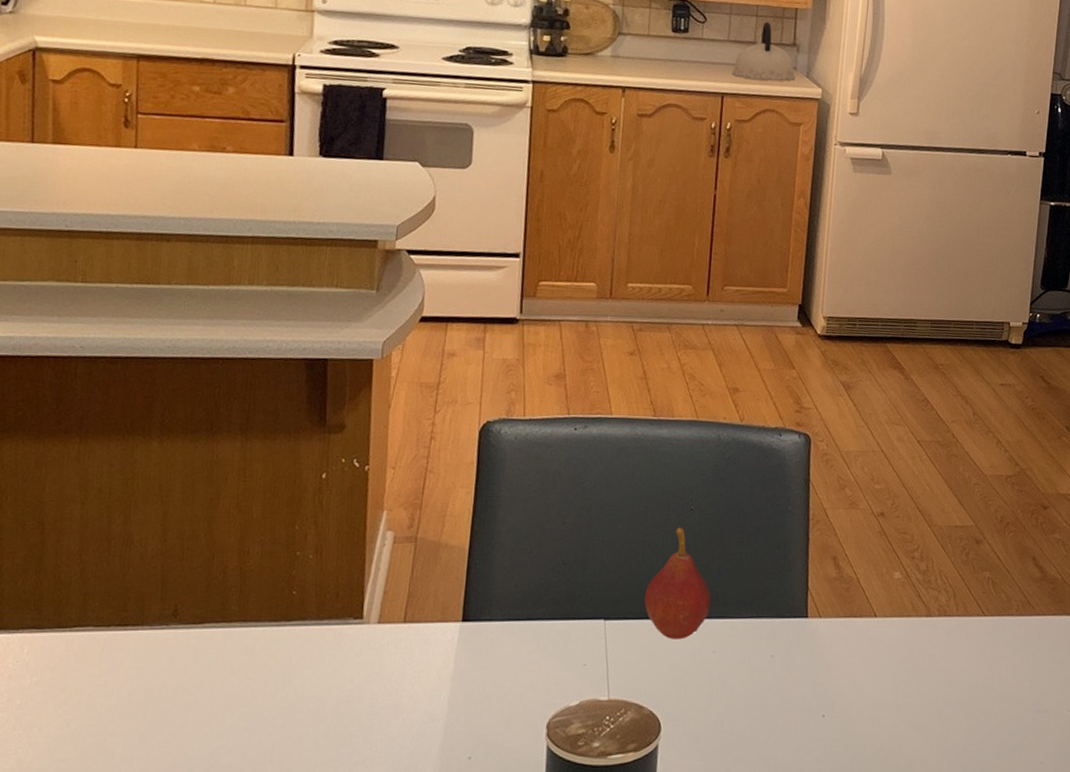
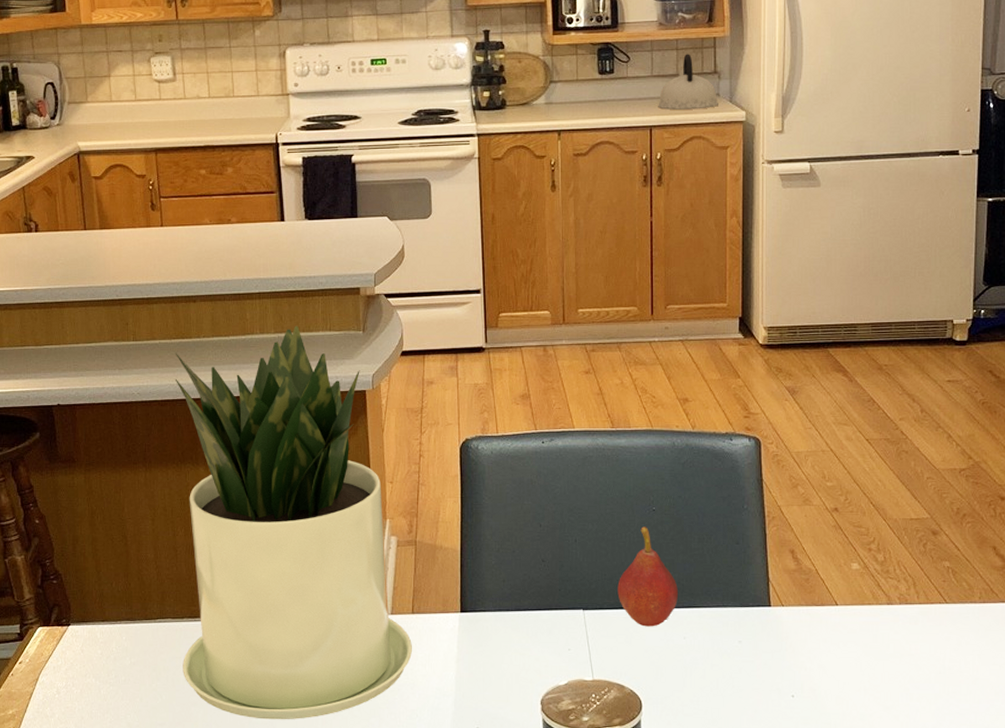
planter: none [101,278,400,752] -> present [175,325,412,720]

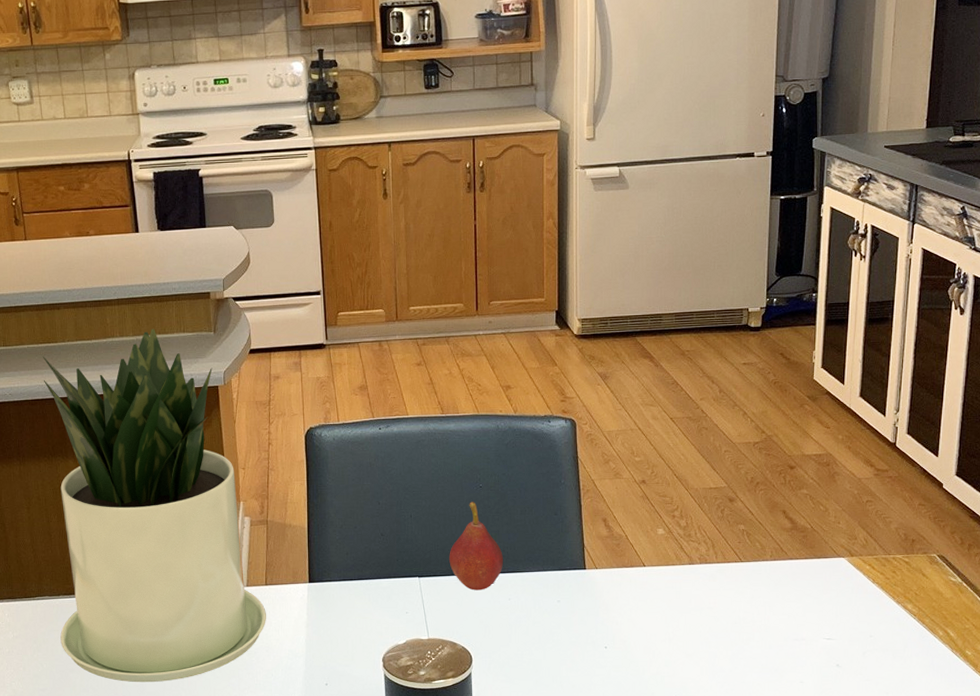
kettle: present [658,54,718,110] -> none [480,68,535,121]

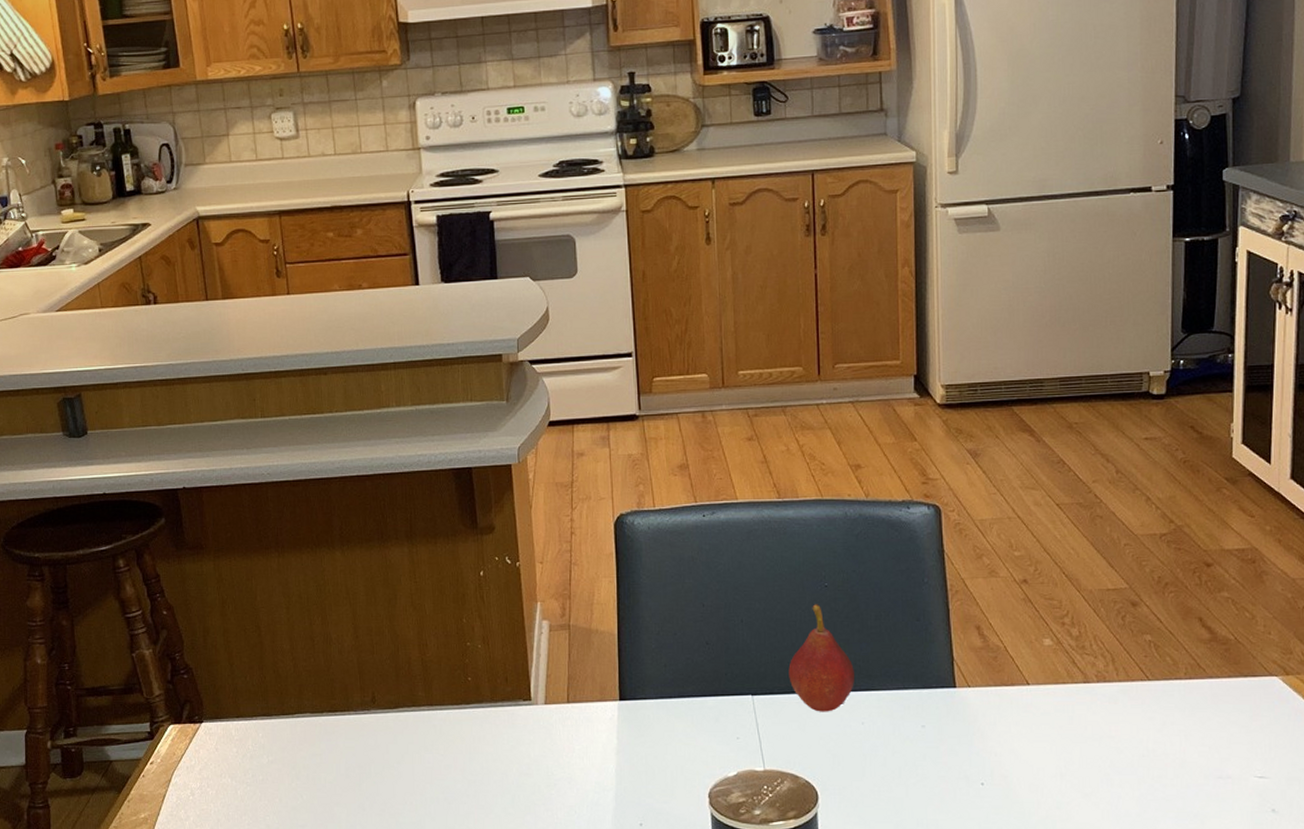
planter: present [42,328,266,683] -> none [306,396,568,819]

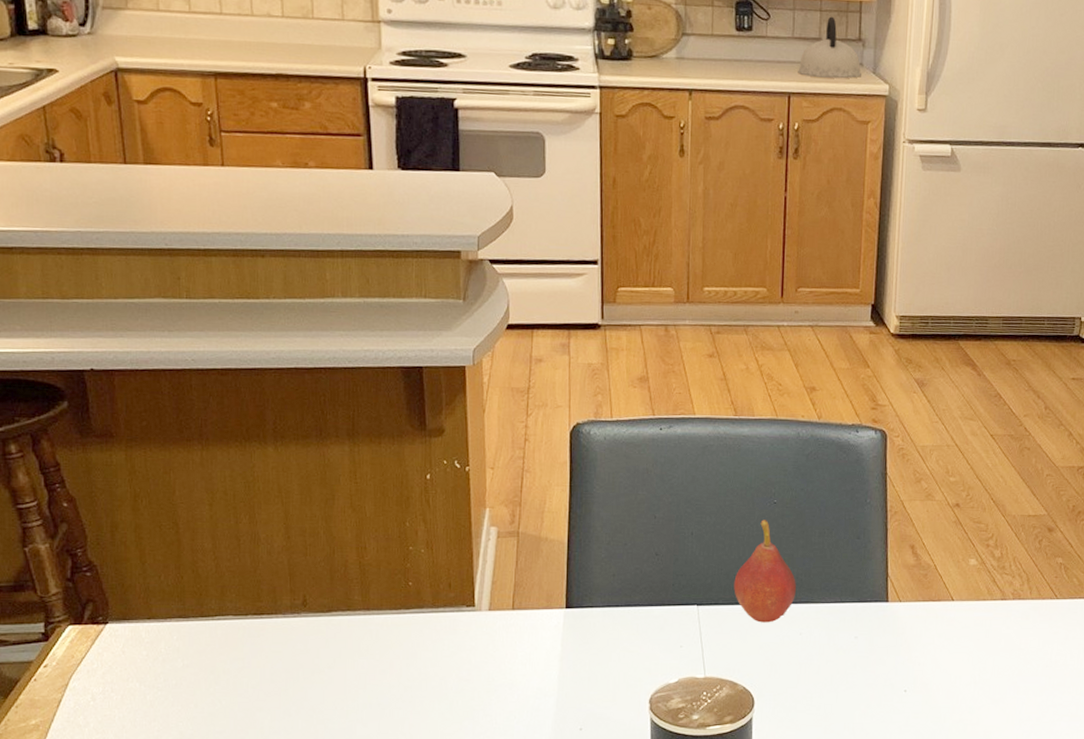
kettle: none [820,90,886,152] -> present [798,16,861,79]

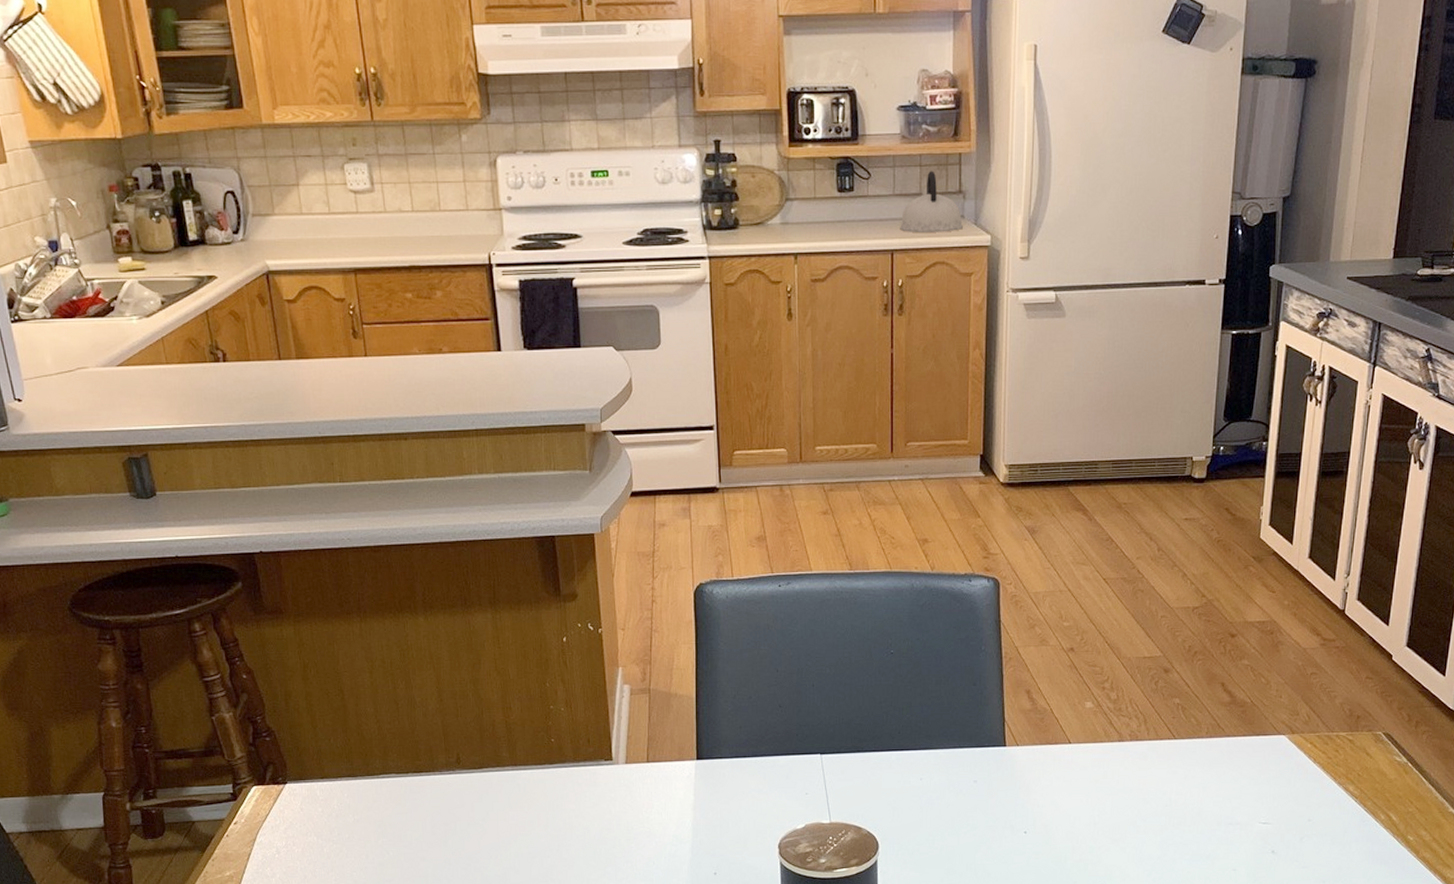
fruit: present [734,520,797,623] -> none [855,670,916,769]

